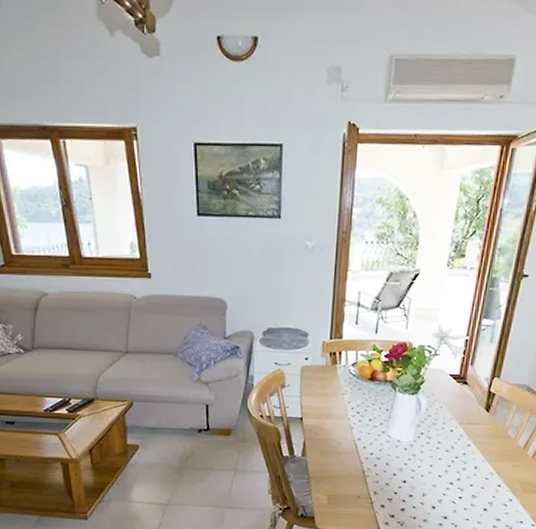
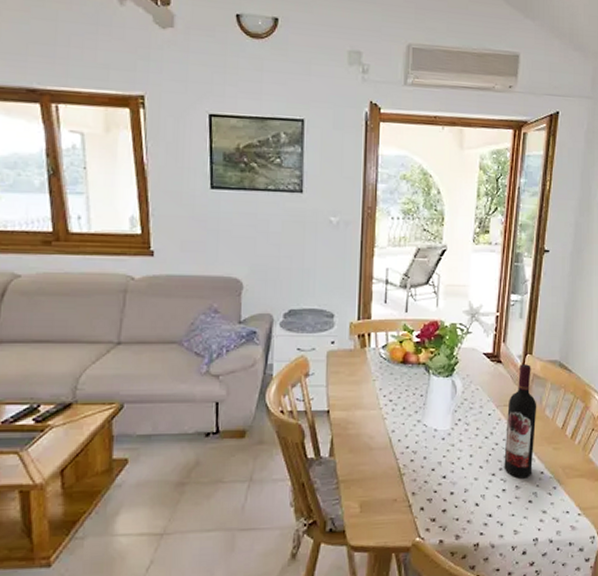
wine bottle: none [462,386,501,489] -> present [504,364,537,478]

